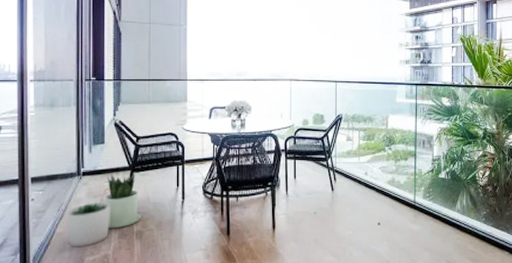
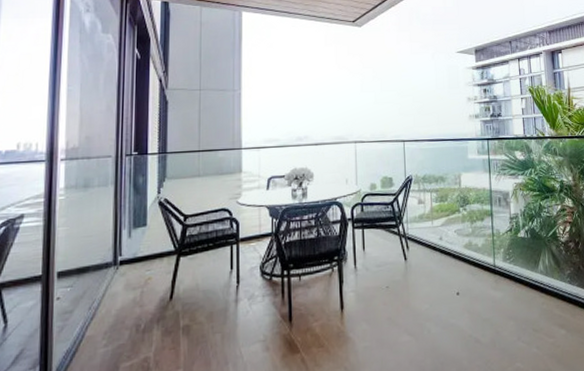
planter: present [66,202,110,247] -> none [98,294,152,352]
planter: present [105,172,142,229] -> none [146,256,190,326]

